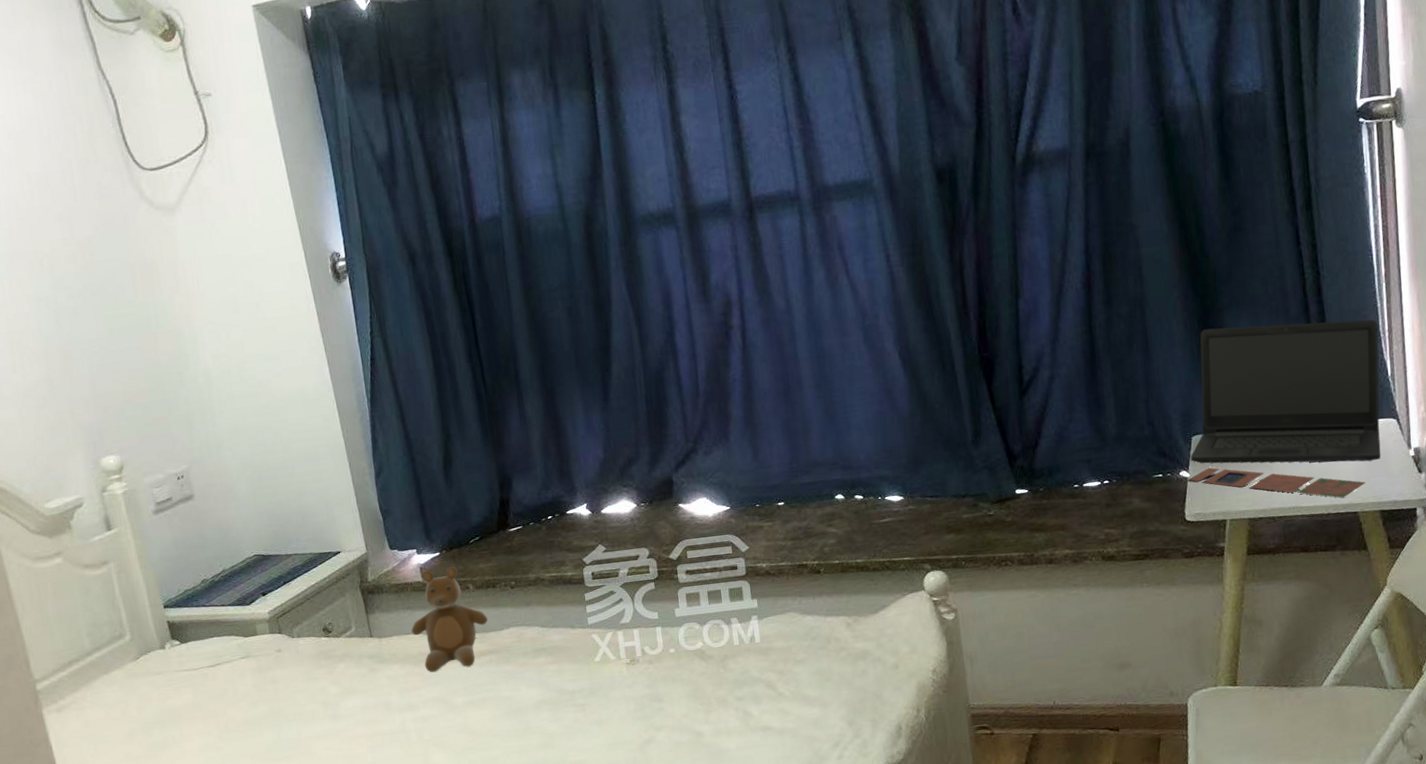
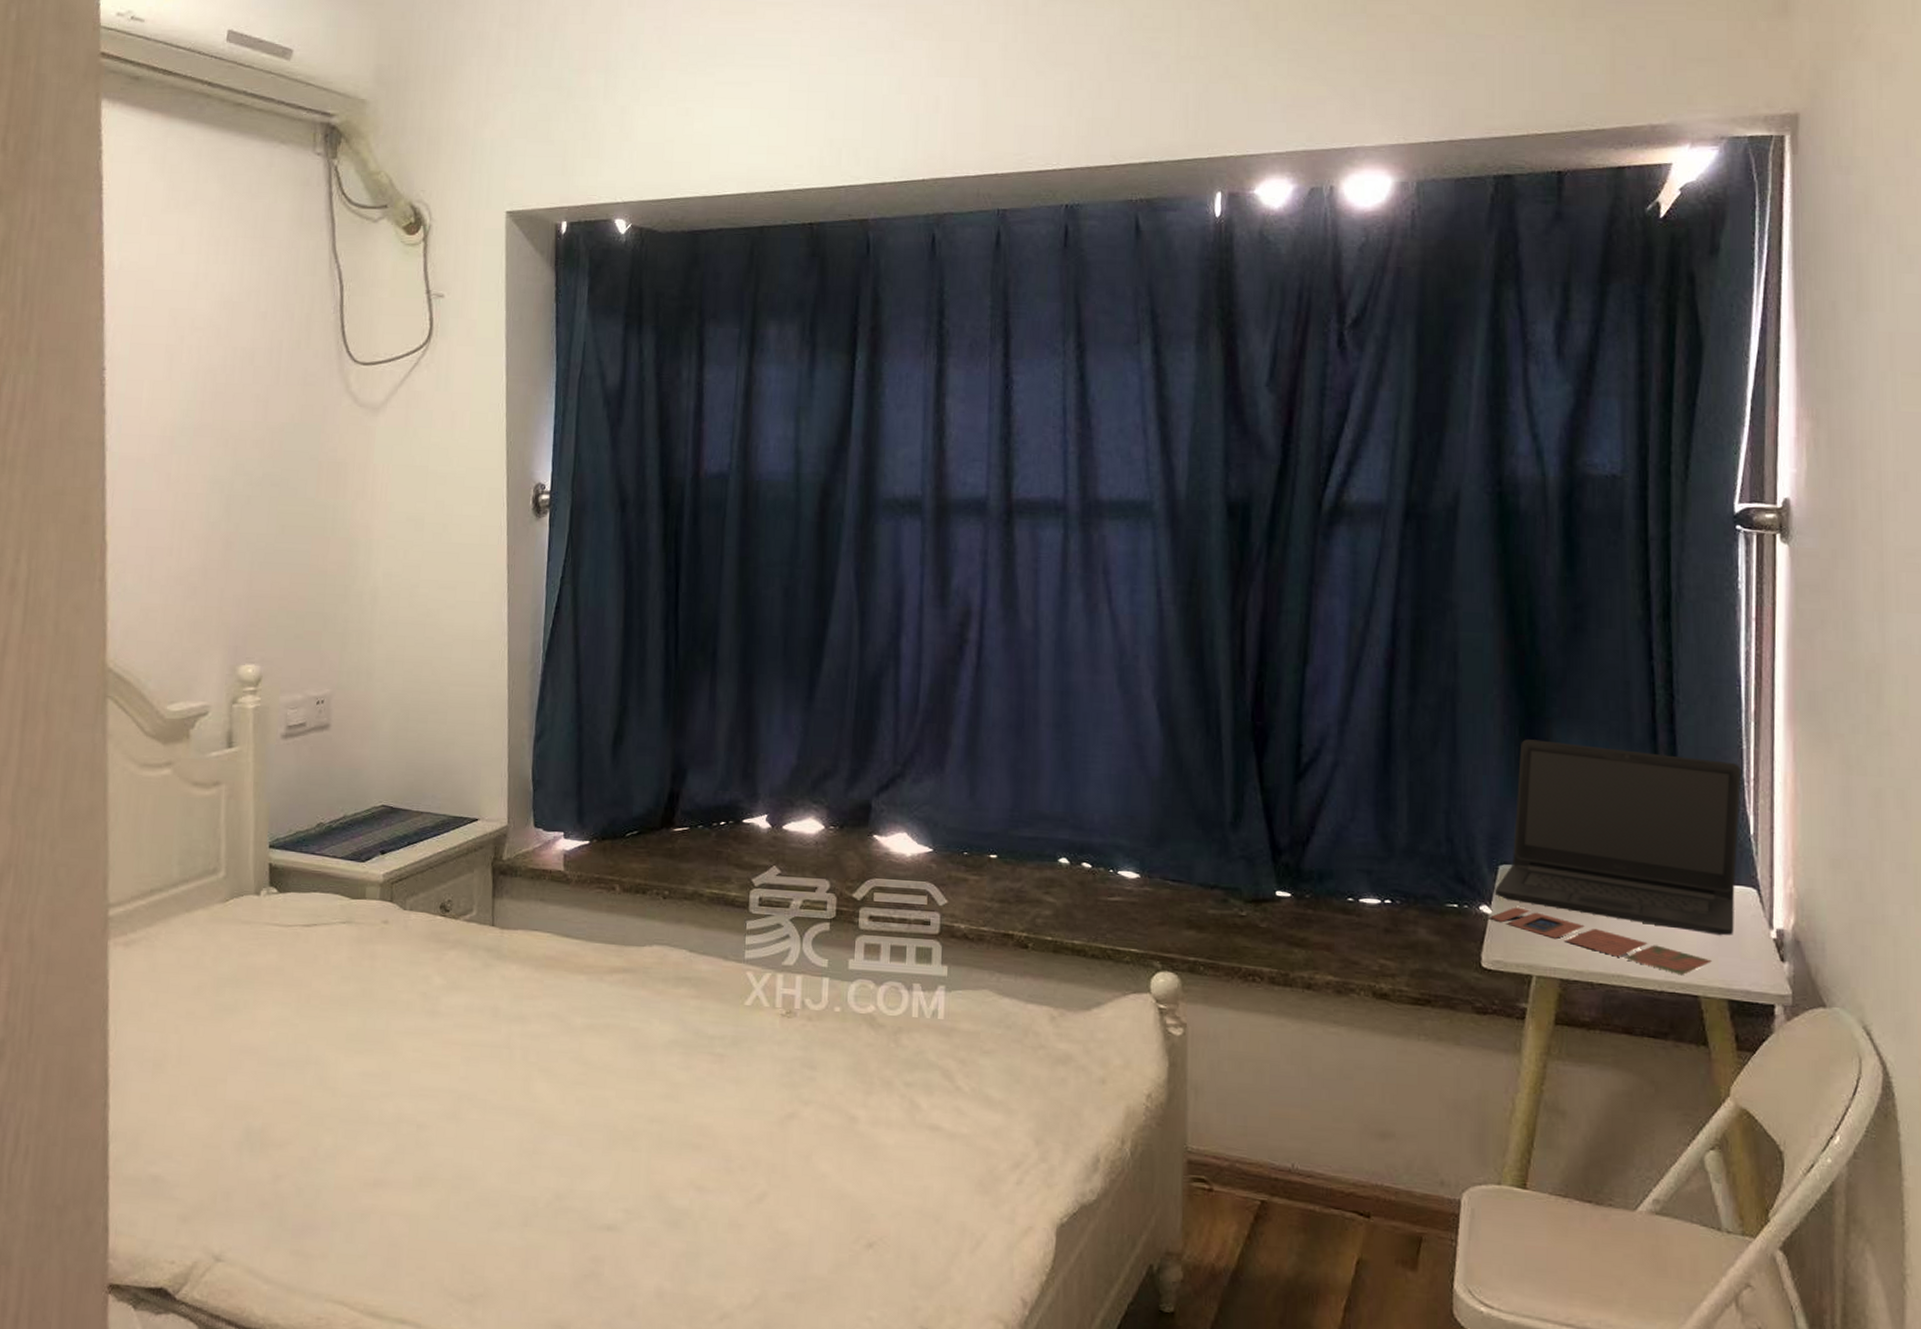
teddy bear: present [411,567,488,672] -> none [540,860,630,983]

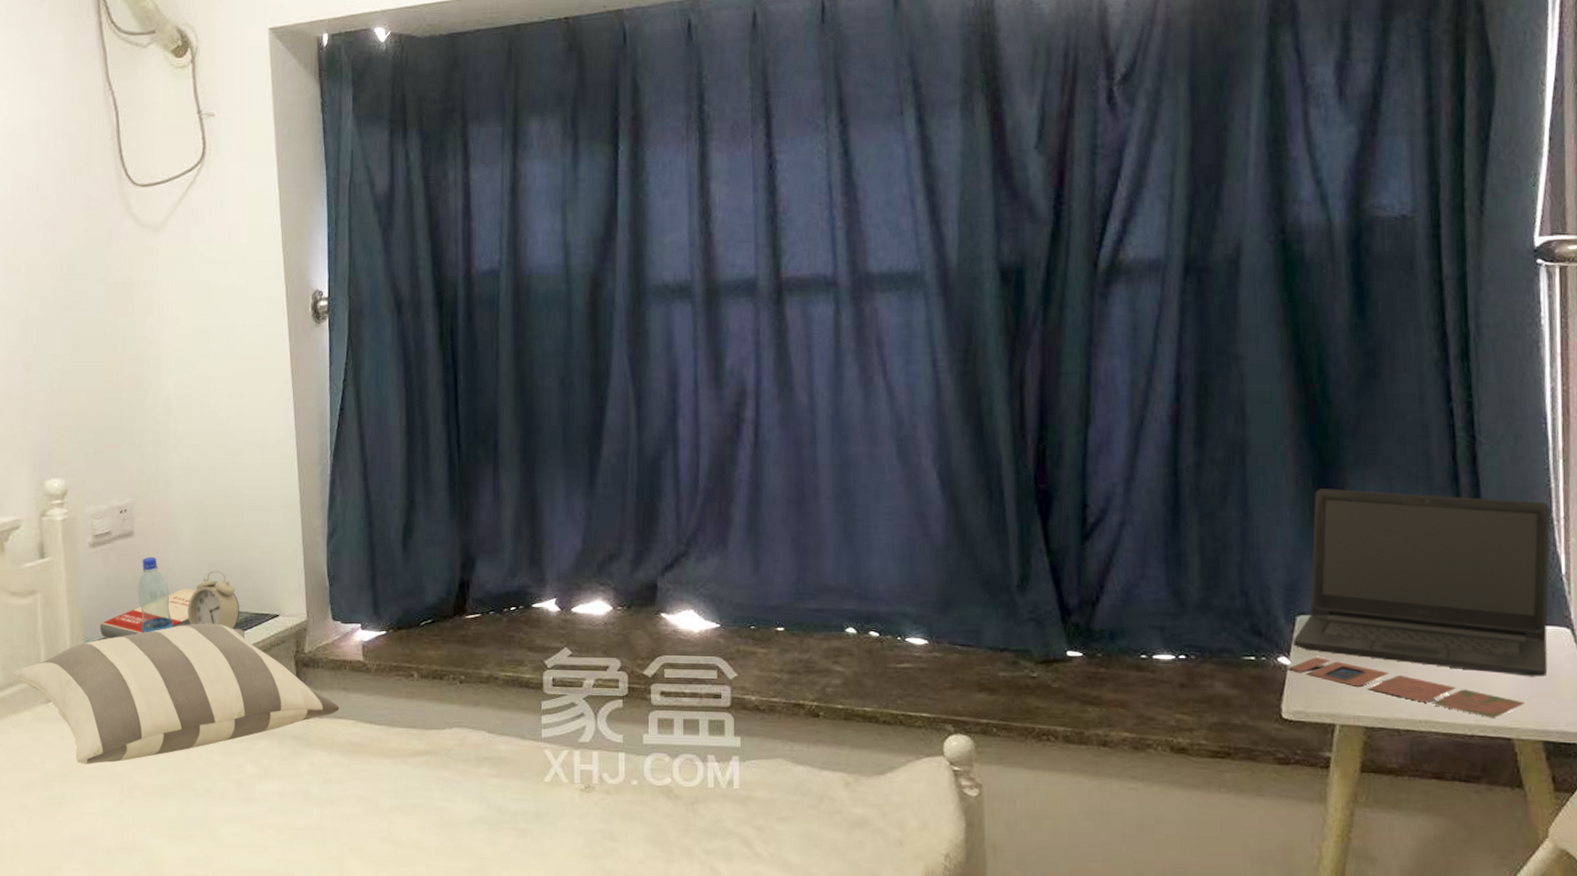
pillow: none [189,823,536,970] -> present [13,623,339,764]
book: none [286,786,392,836] -> present [99,588,196,638]
bottle: none [329,751,366,832] -> present [137,556,173,633]
alarm clock: none [381,769,438,832] -> present [188,571,240,629]

